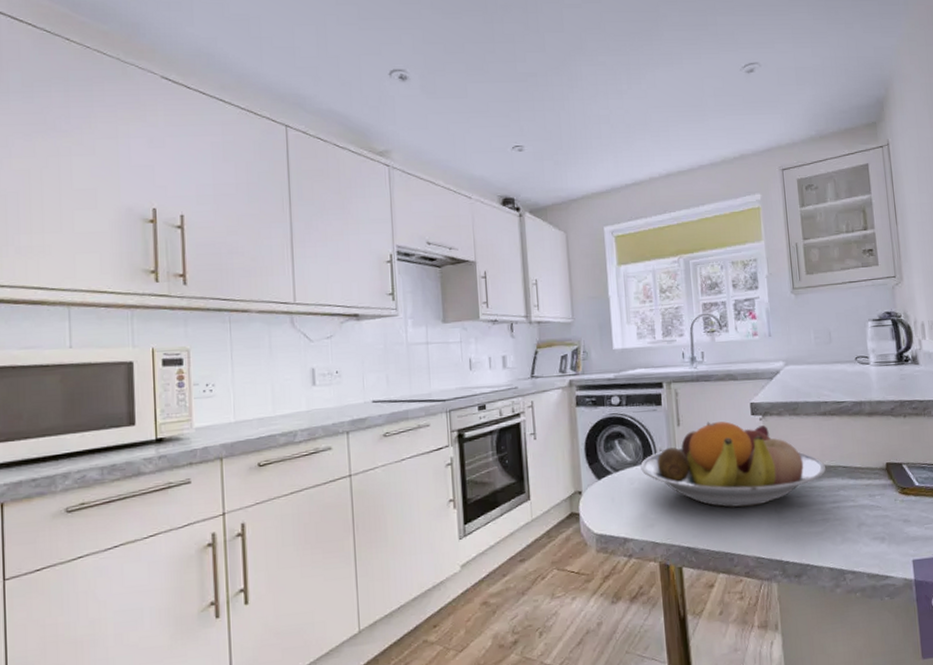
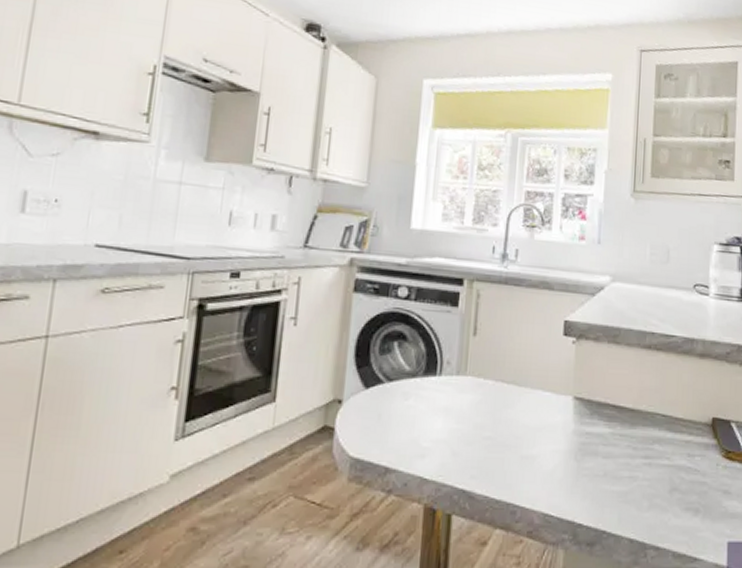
fruit bowl: present [640,421,826,508] -> none [420,336,642,449]

